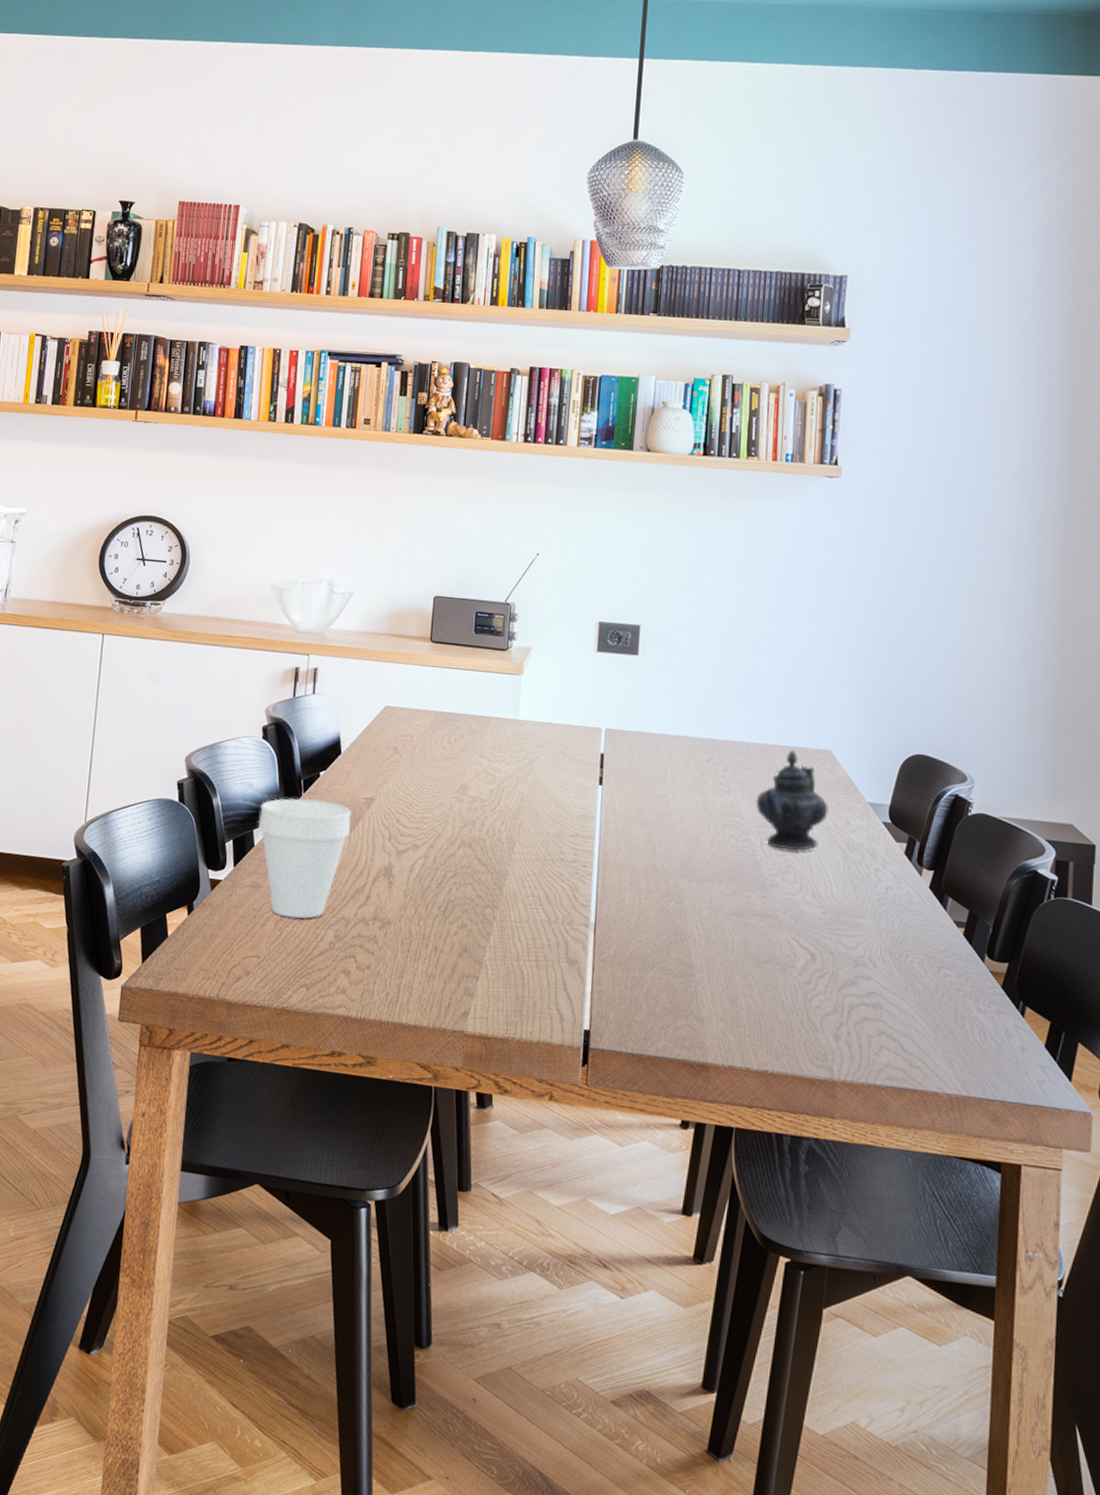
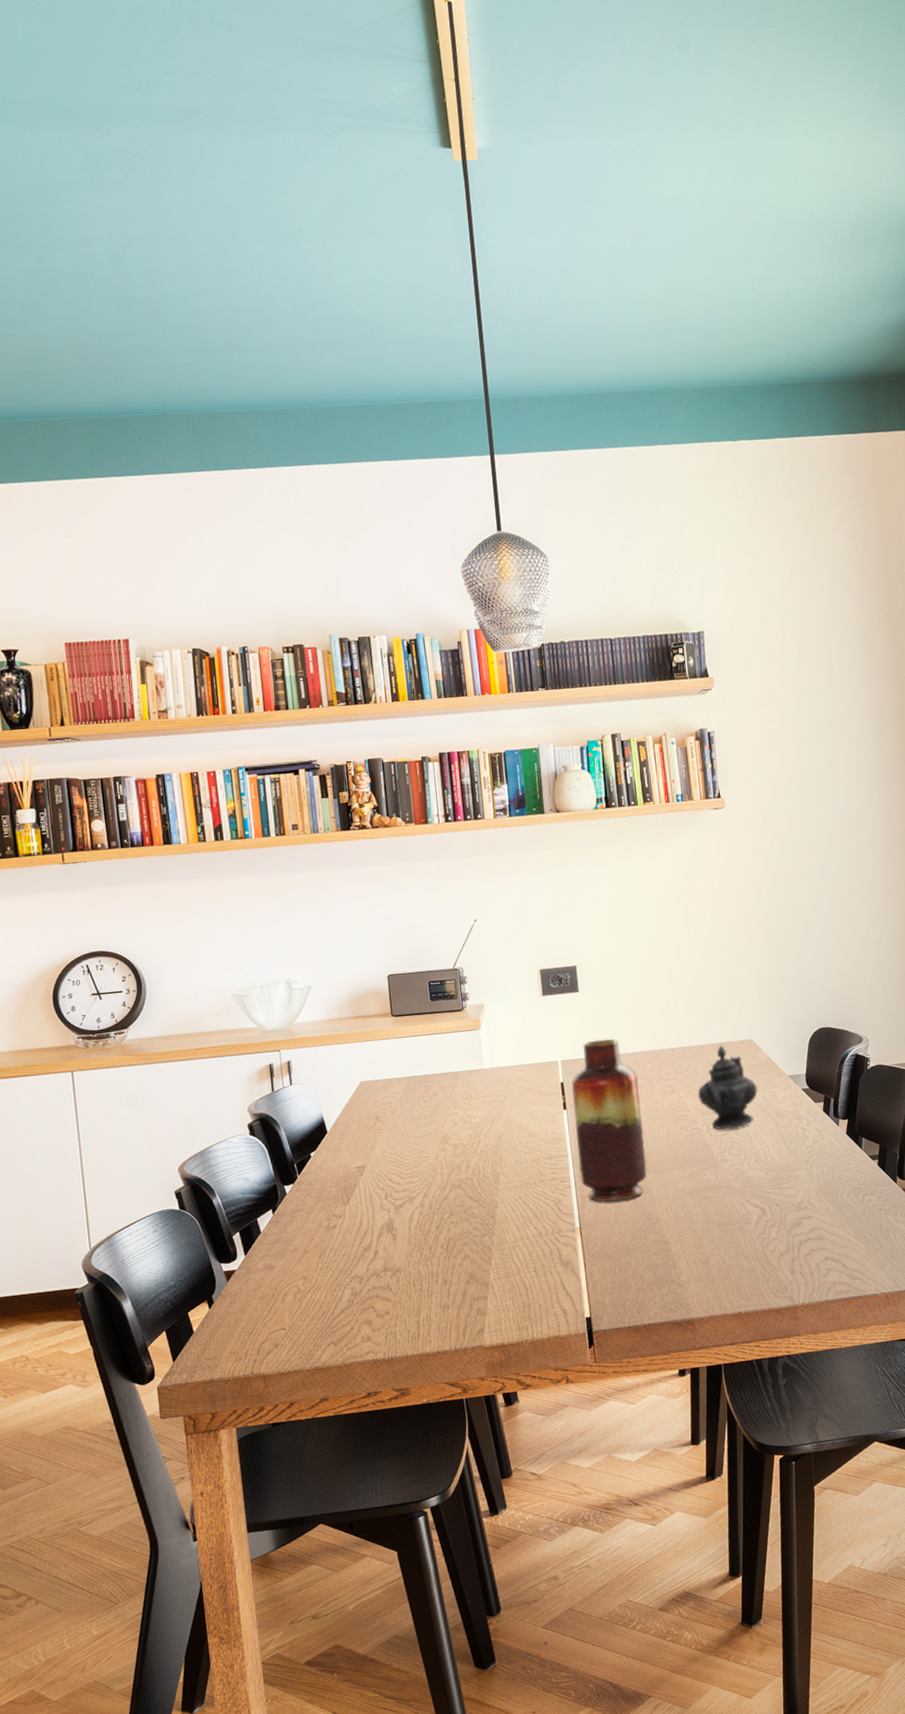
cup: present [258,797,351,920] -> none [260,1177,350,1288]
vase: none [605,713,690,906] -> present [572,1038,647,1203]

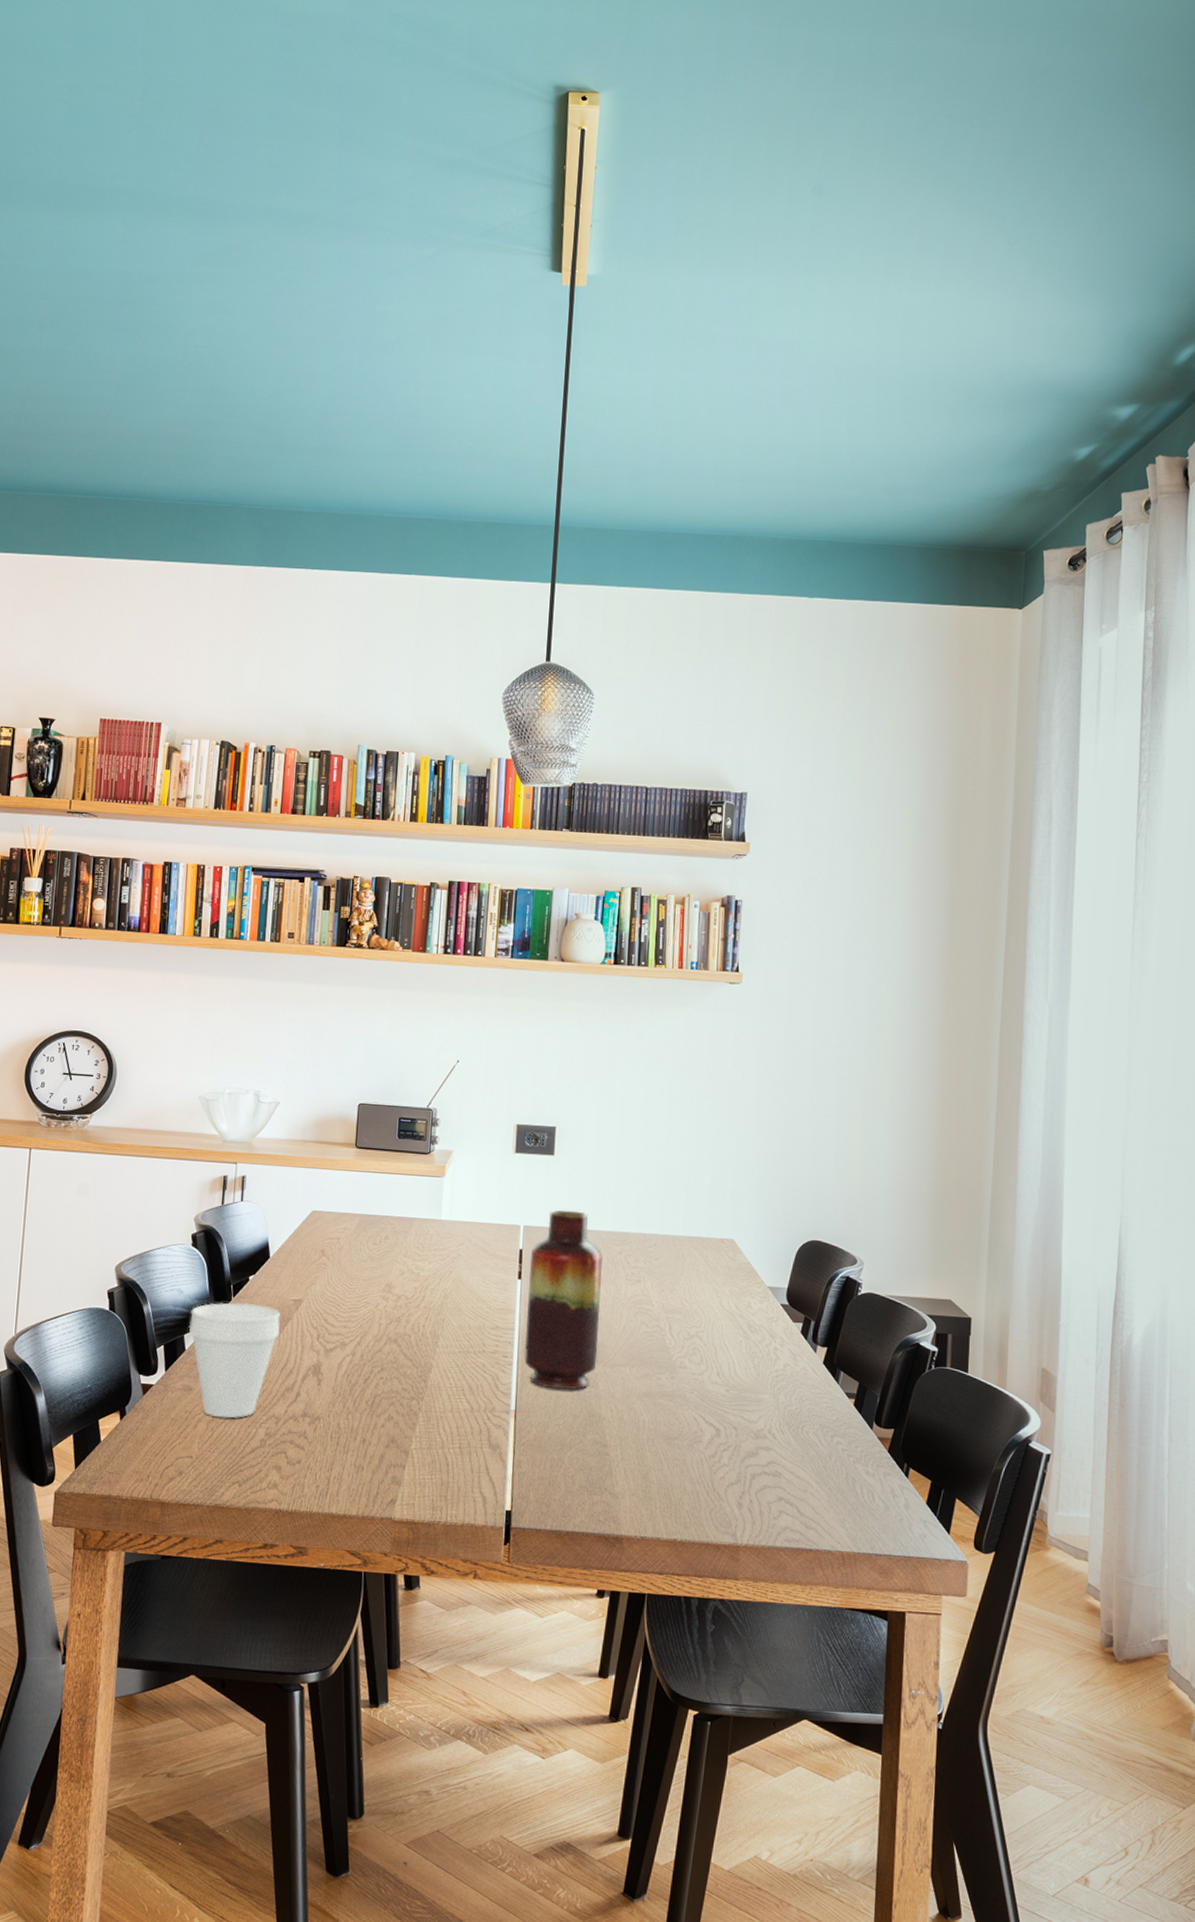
cup: none [260,1177,350,1288] -> present [188,1302,280,1419]
teapot: present [697,1045,758,1130] -> none [664,1239,732,1334]

